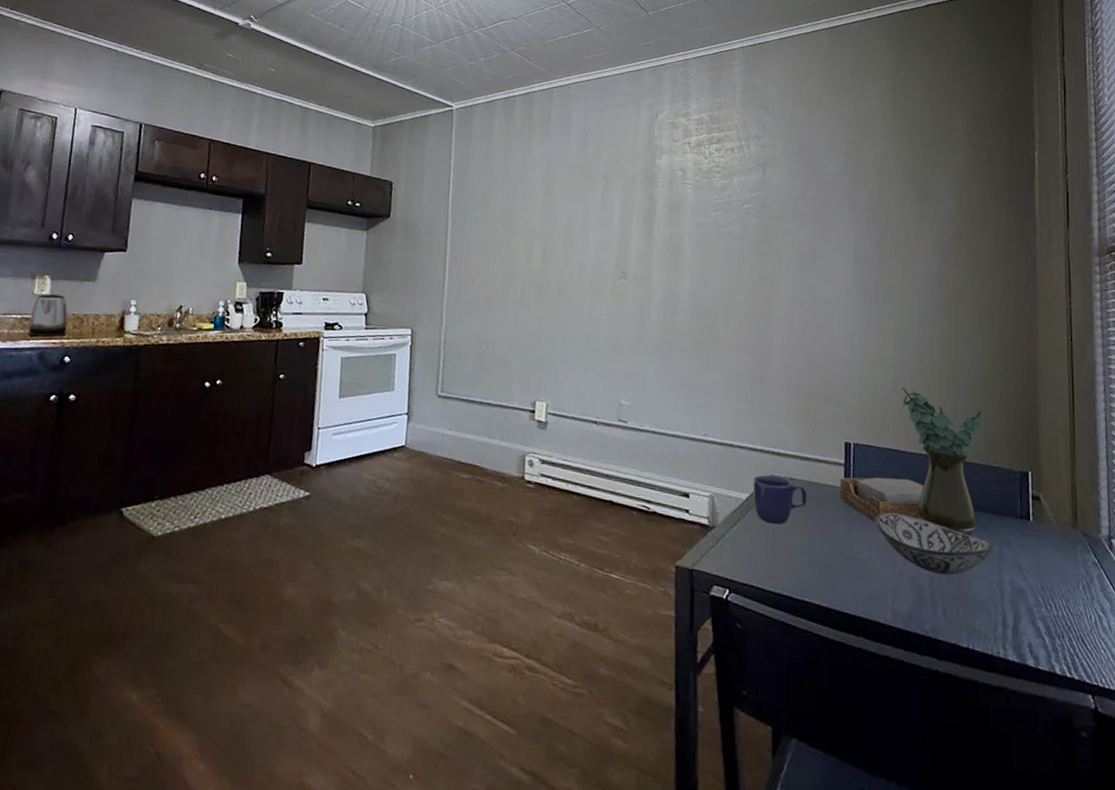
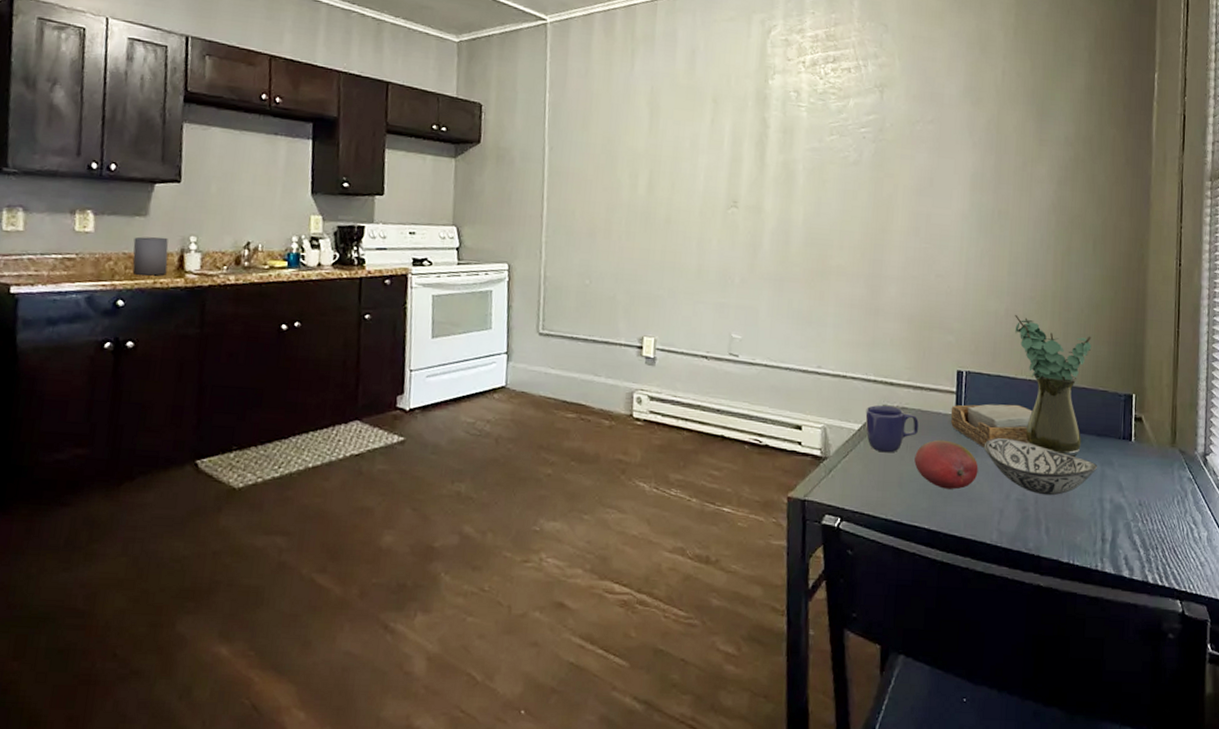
kettle: present [28,293,68,338] -> none [71,230,118,280]
canister: none [79,299,112,336] -> present [132,236,169,277]
fruit: none [803,512,870,565] -> present [914,439,979,490]

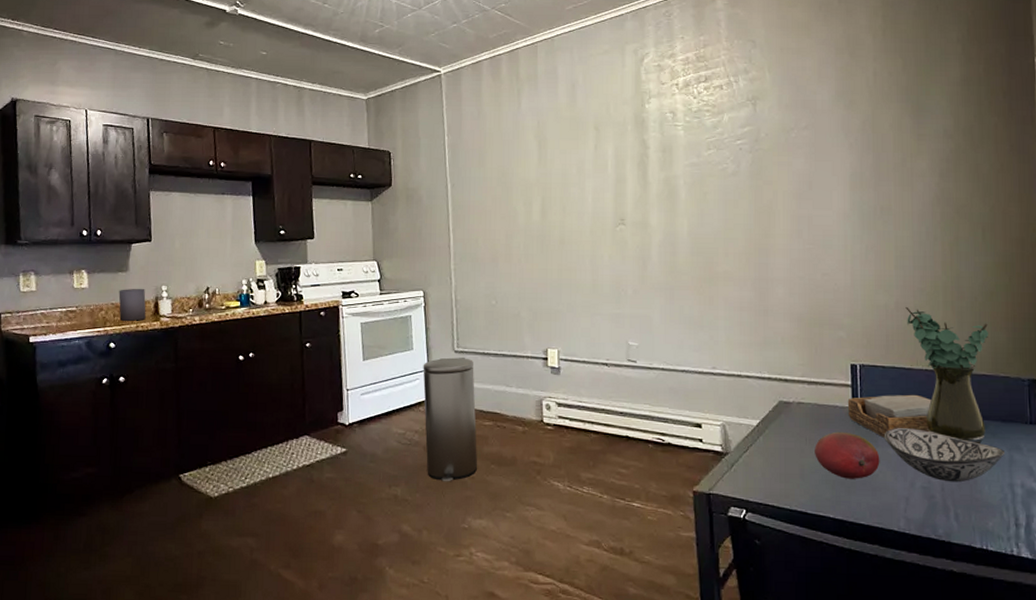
pedal bin: none [497,340,560,479] -> present [423,357,478,482]
mug: present [865,405,919,453] -> none [762,401,816,446]

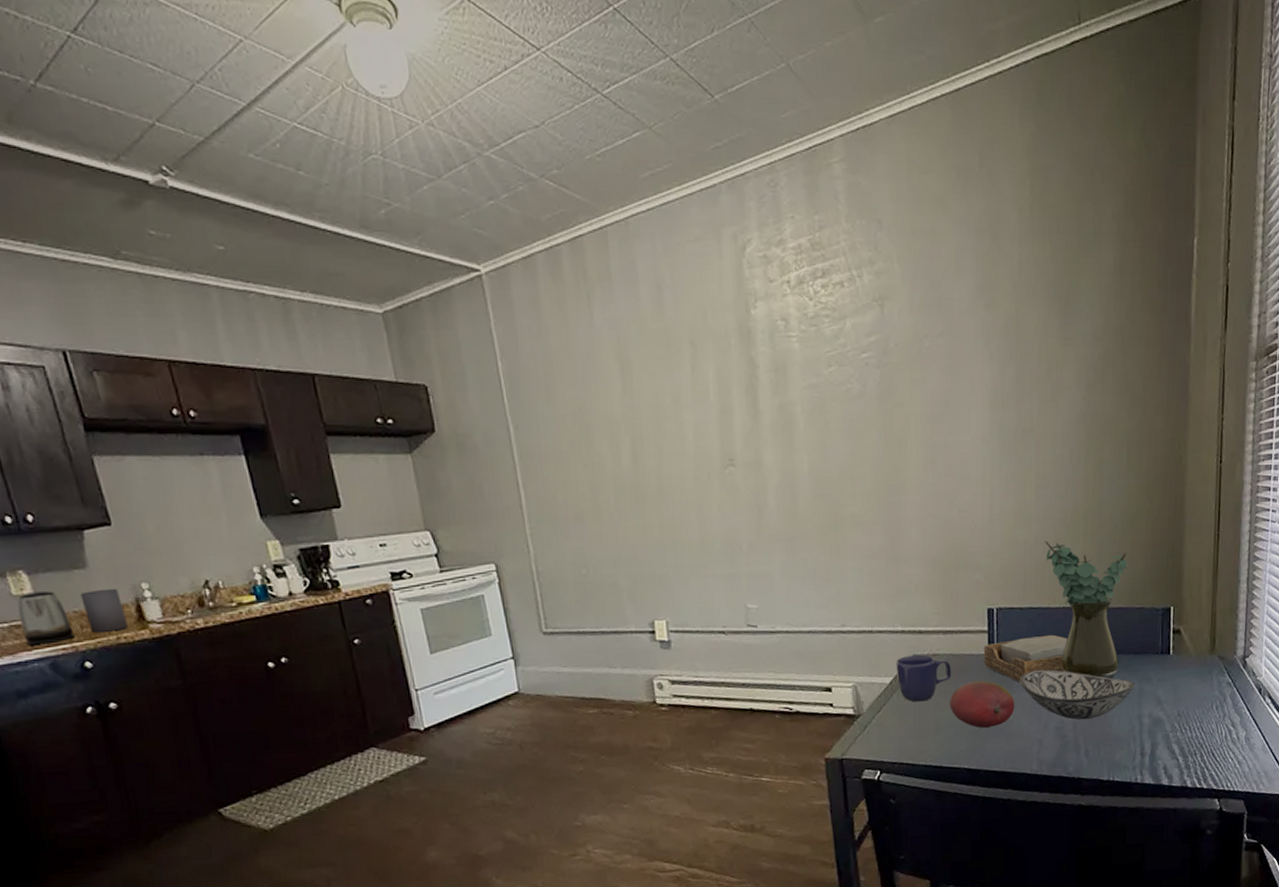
kettle: none [74,286,108,327] -> present [17,590,75,646]
pedal bin: present [423,357,478,482] -> none [506,639,586,781]
mug: none [762,401,816,446] -> present [896,654,951,702]

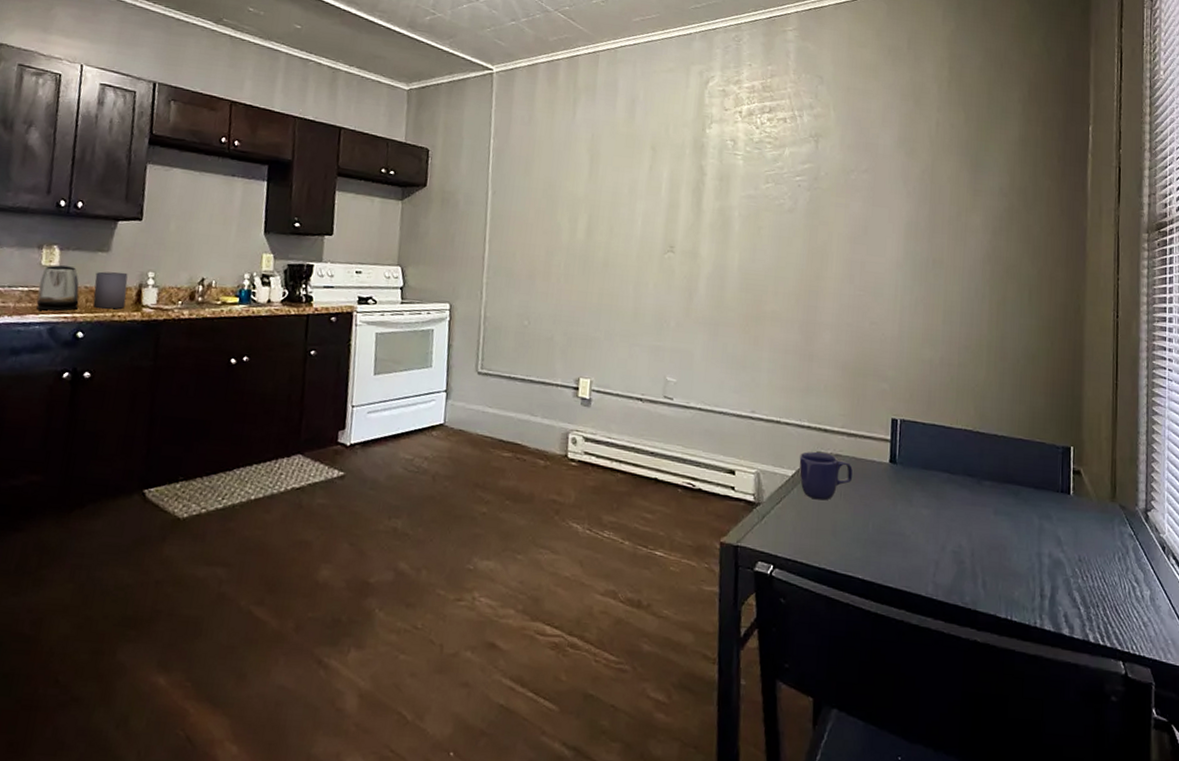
fruit: present [950,680,1015,728] -> none [848,487,913,539]
napkin holder: present [983,634,1068,683] -> none [885,453,968,498]
decorative bowl: present [1020,669,1136,720] -> none [919,487,1036,549]
vase: present [1045,541,1128,680] -> none [950,364,1029,511]

